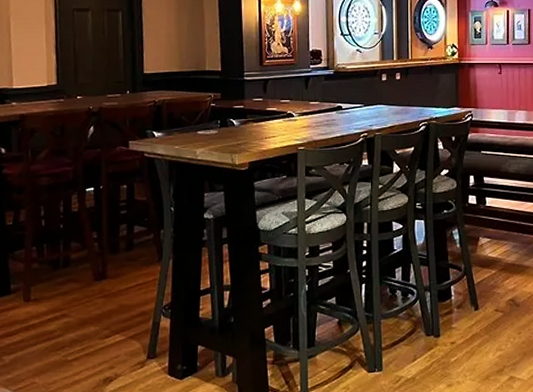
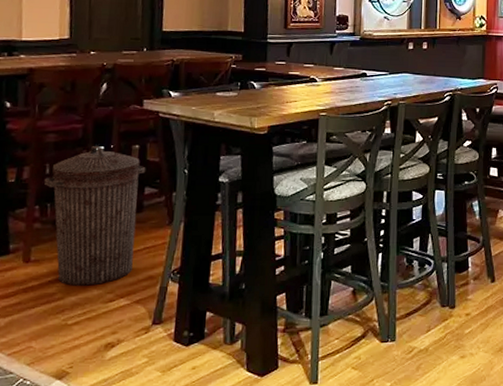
trash can: none [40,186,134,323] -> present [45,145,146,286]

